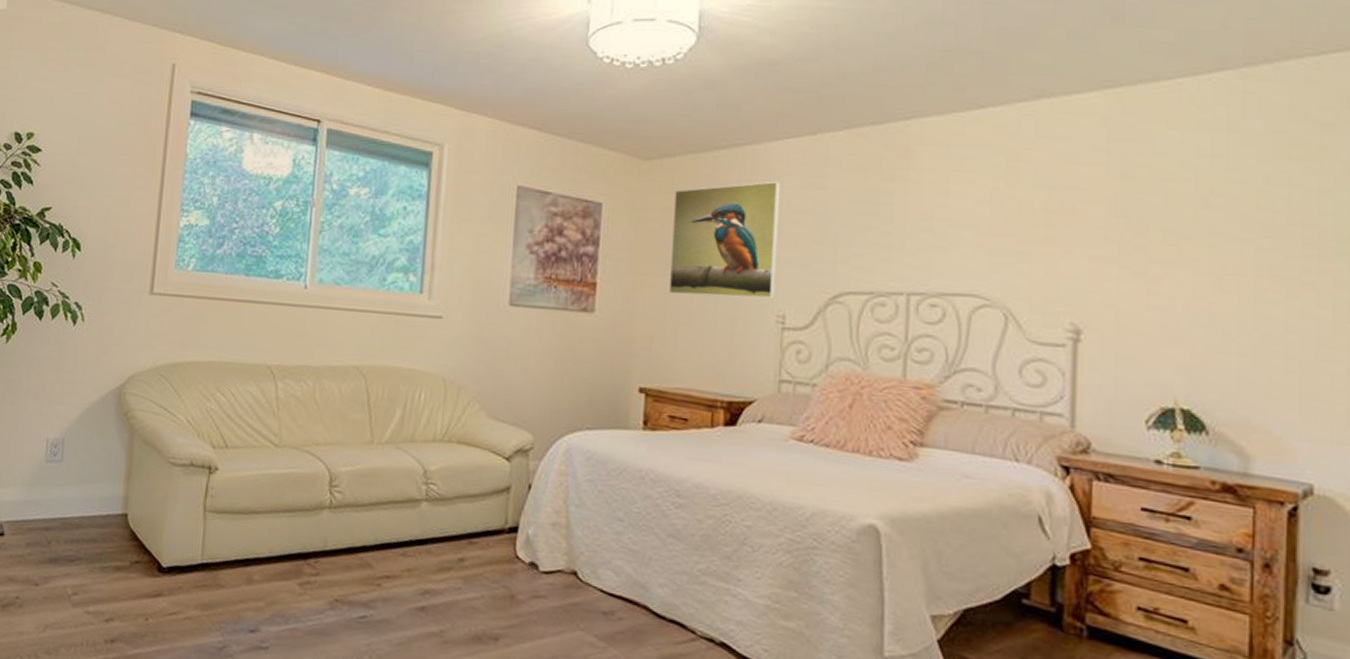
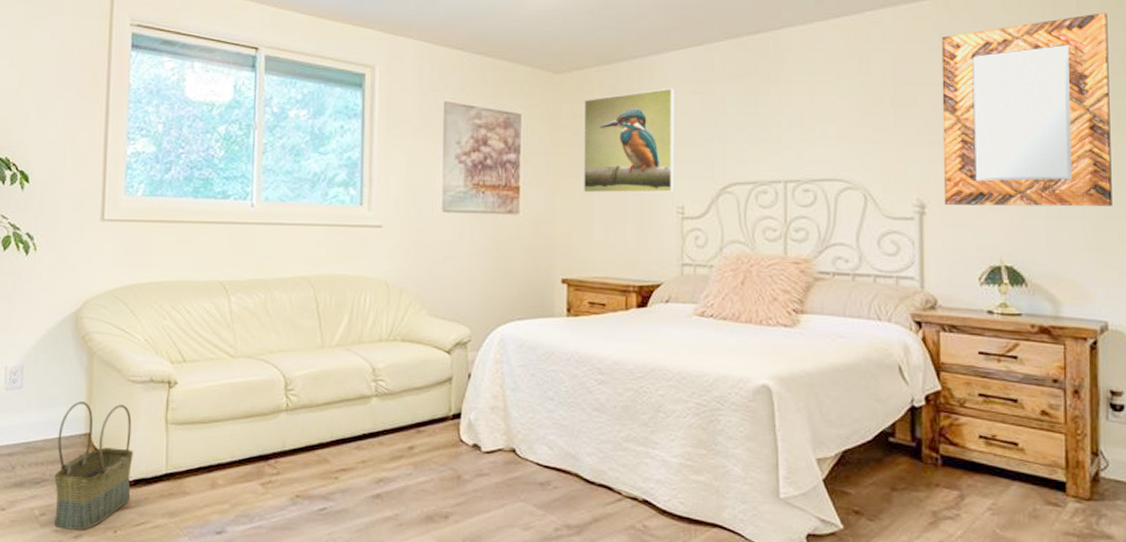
basket: none [86,479,170,615] -> present [54,400,133,530]
home mirror: none [1105,113,1330,346] -> present [941,13,1112,207]

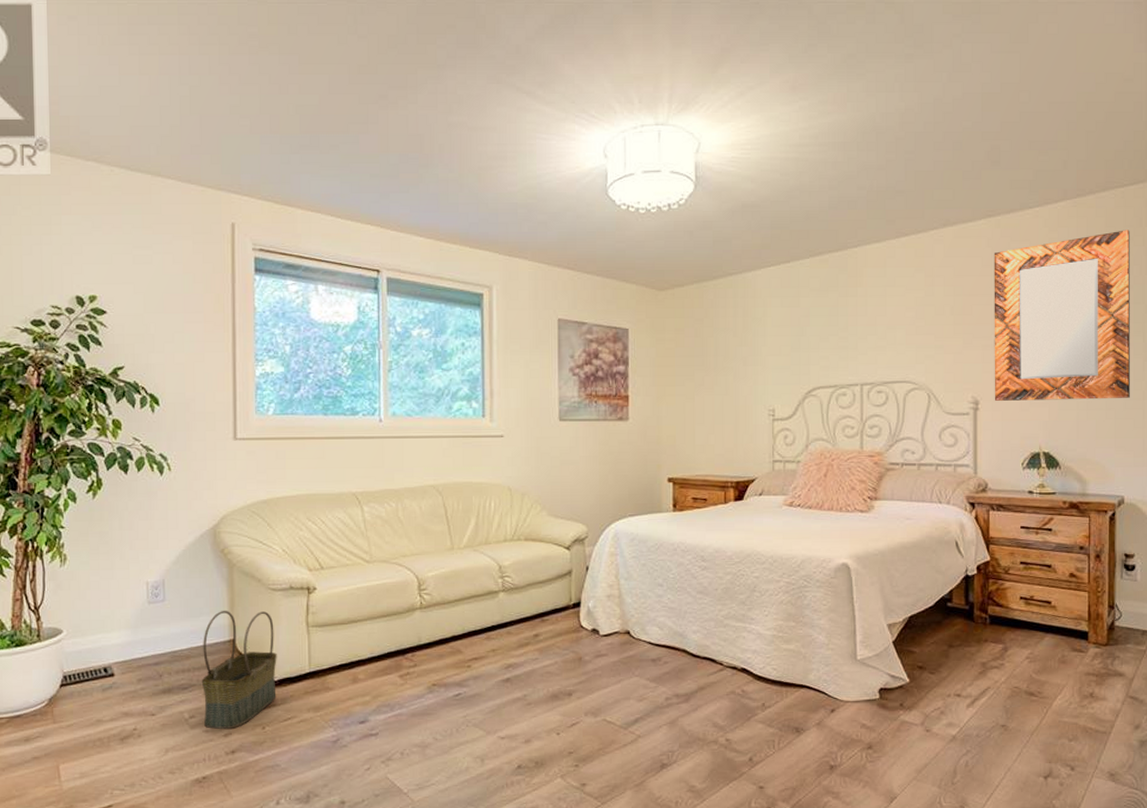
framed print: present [583,87,674,193] -> none [685,302,766,400]

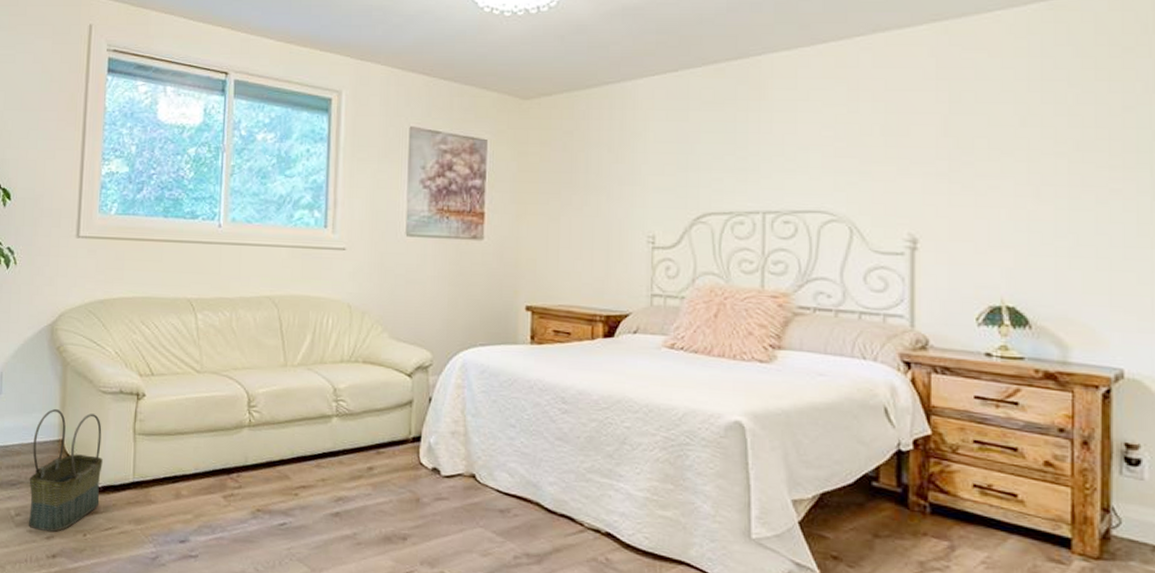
home mirror: present [994,230,1130,401] -> none [938,38,1132,246]

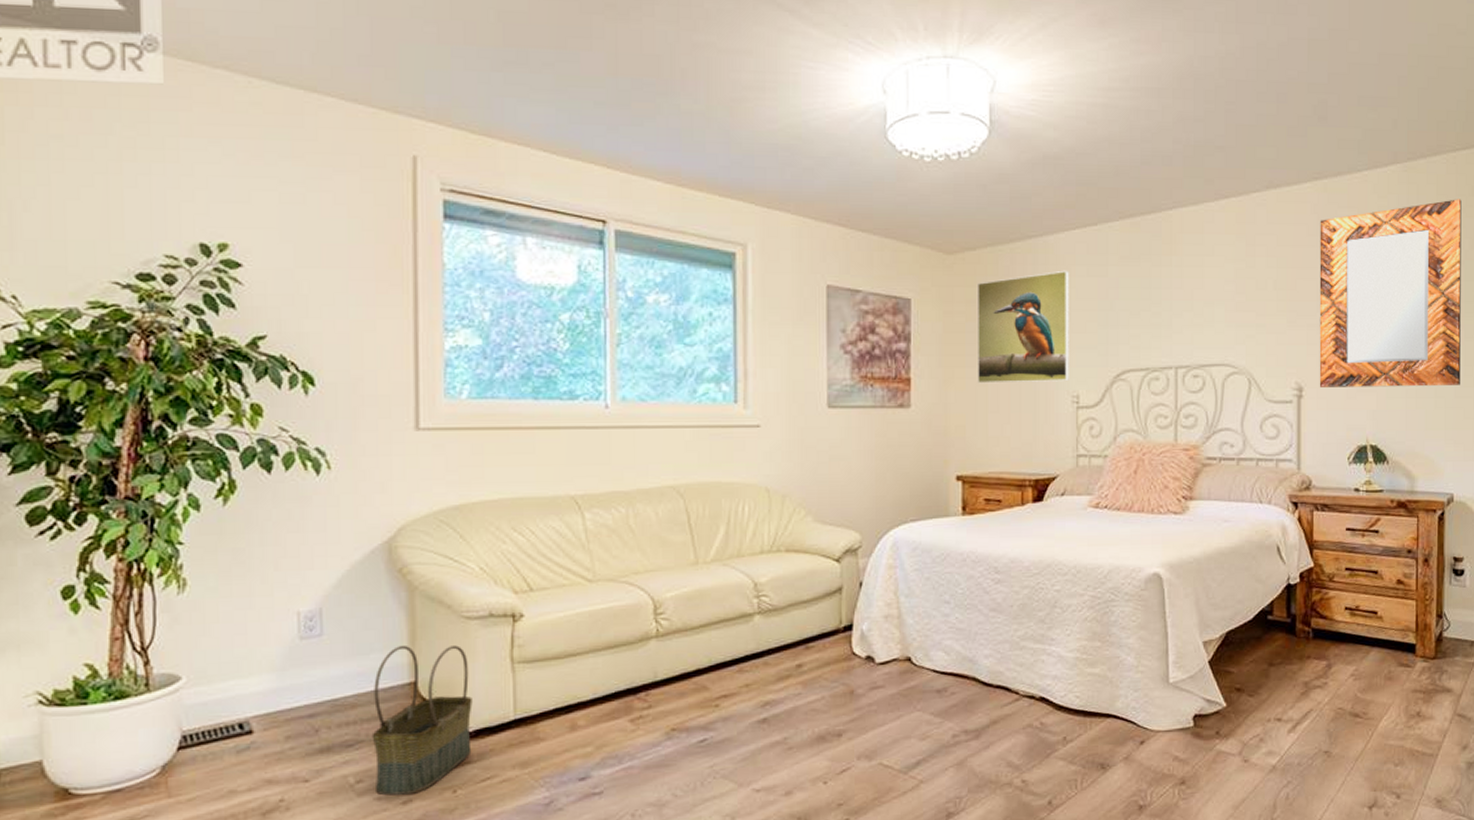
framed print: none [549,114,647,222] -> present [977,270,1069,384]
home mirror: none [938,38,1132,246] -> present [1319,199,1462,387]

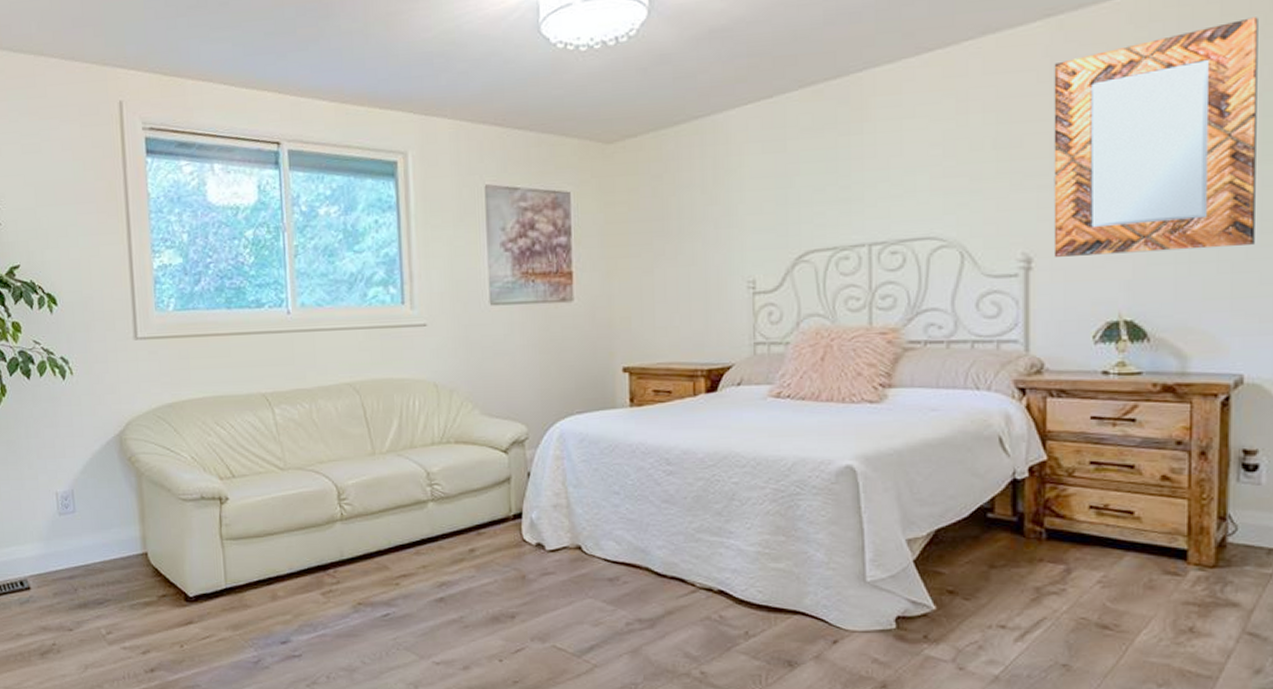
basket: present [372,645,472,796] -> none [115,521,193,646]
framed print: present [977,270,1069,384] -> none [640,149,744,274]

